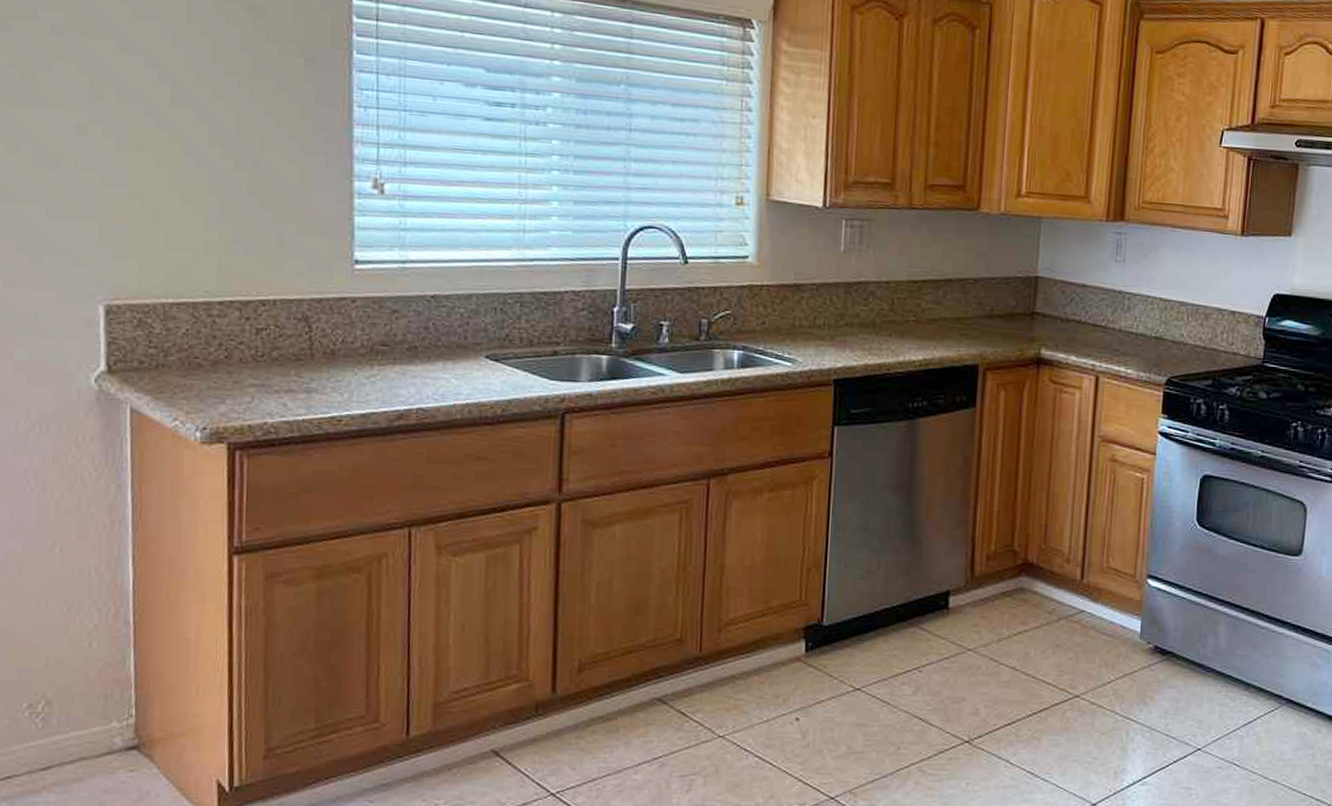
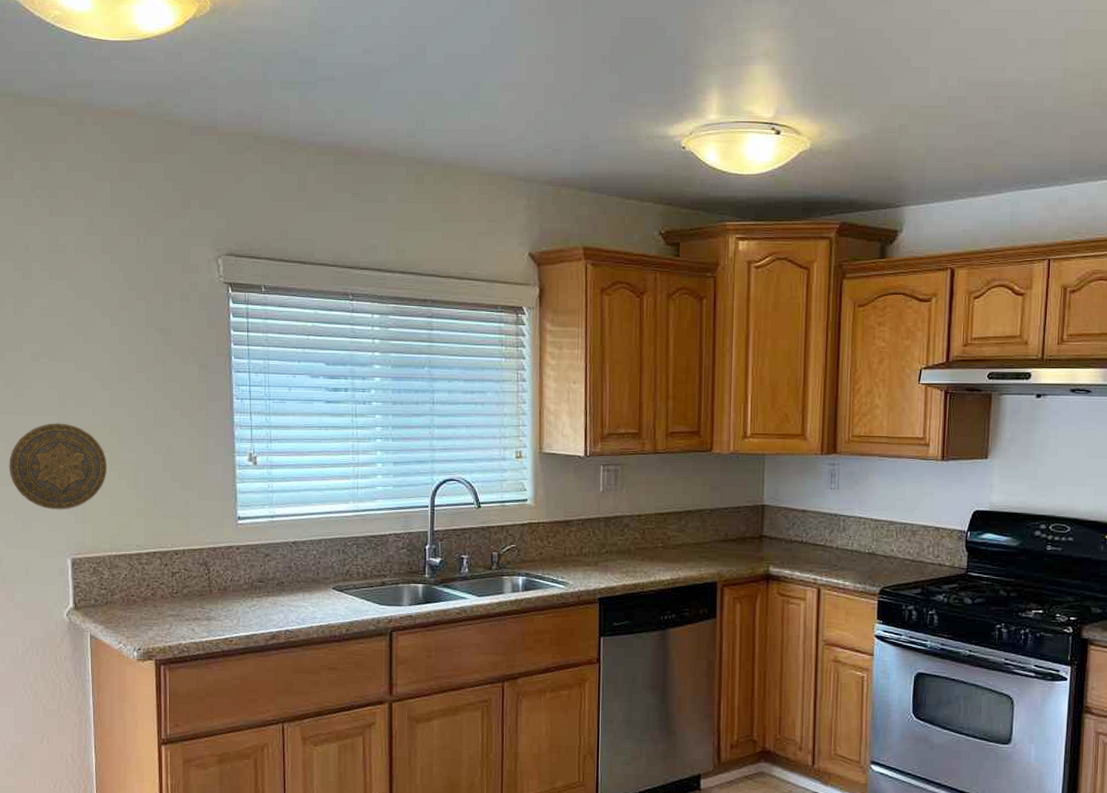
decorative plate: none [10,120,164,239] -> present [9,423,108,510]

